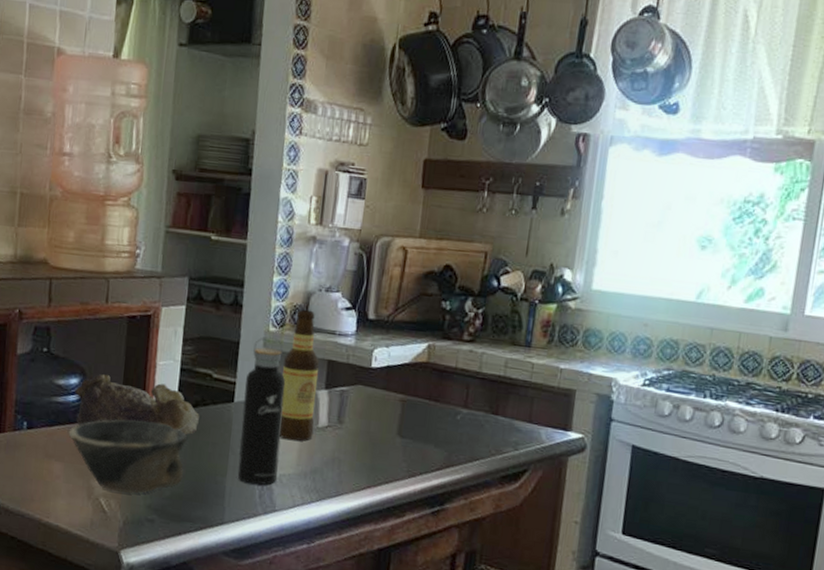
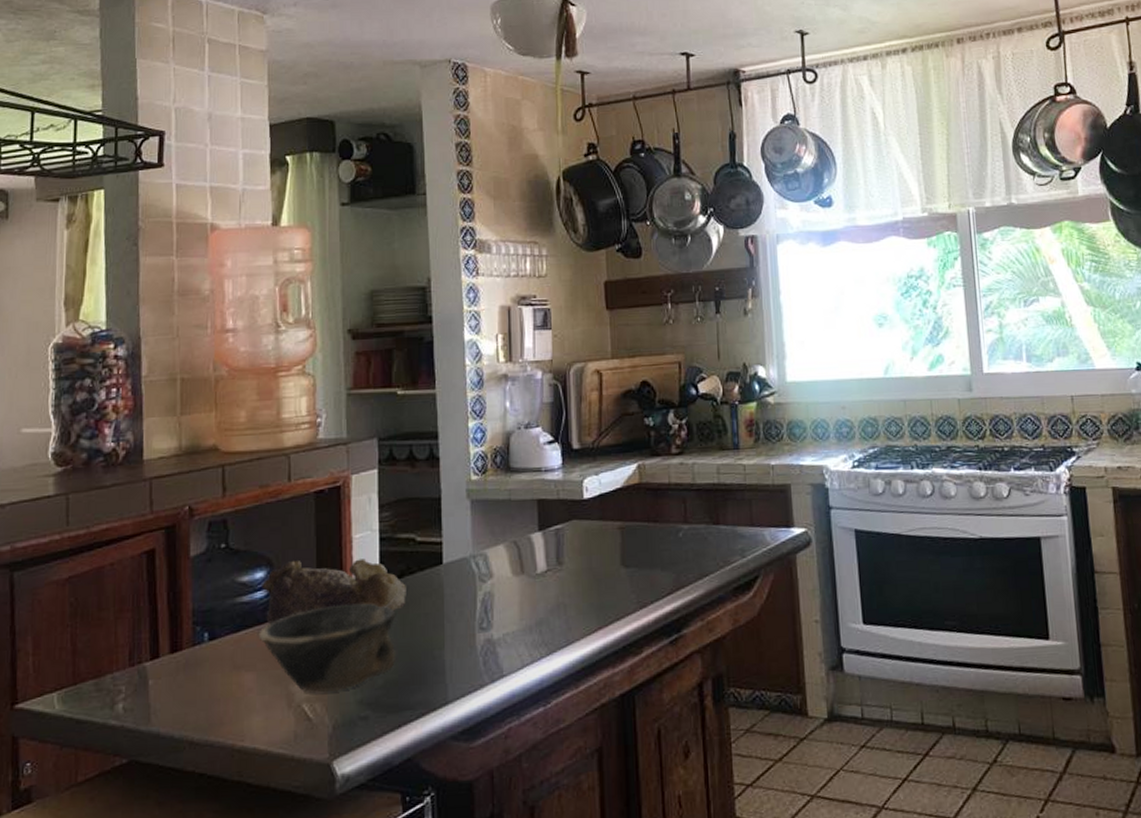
water bottle: present [237,336,286,485] -> none [452,485,500,652]
bottle: present [279,309,319,441] -> none [490,450,533,594]

